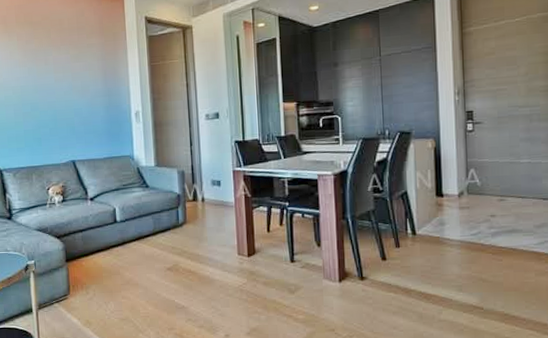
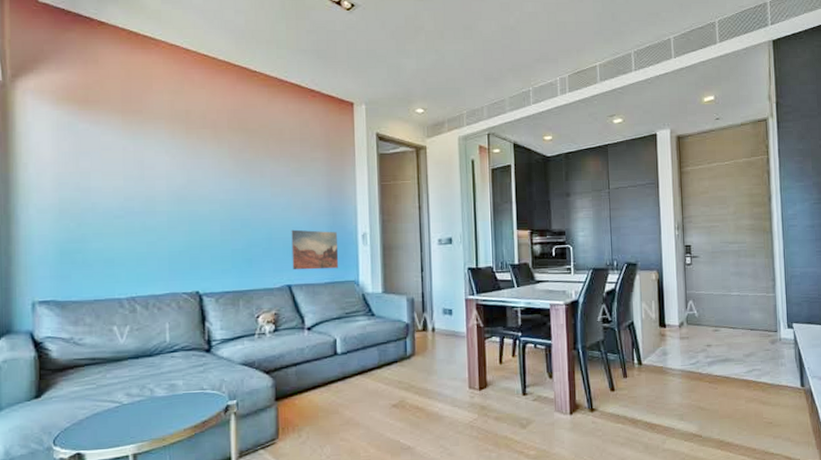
wall art: none [73,110,116,147] -> present [291,229,339,270]

